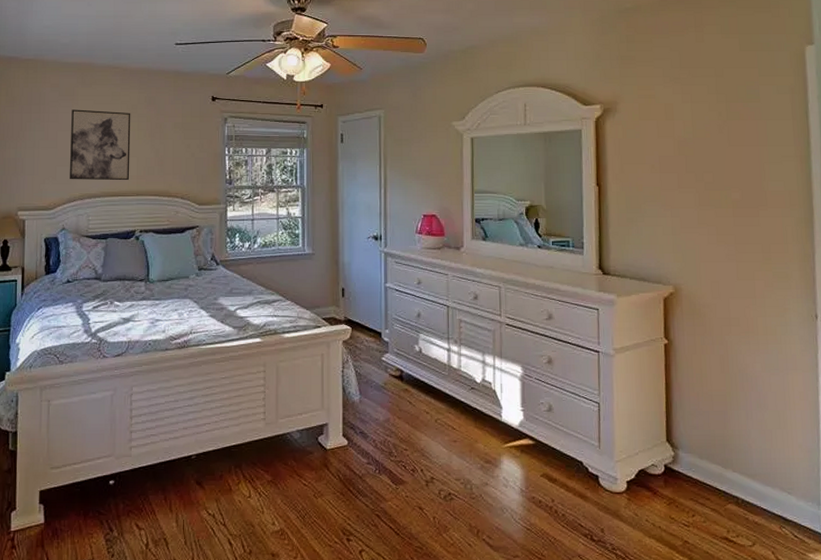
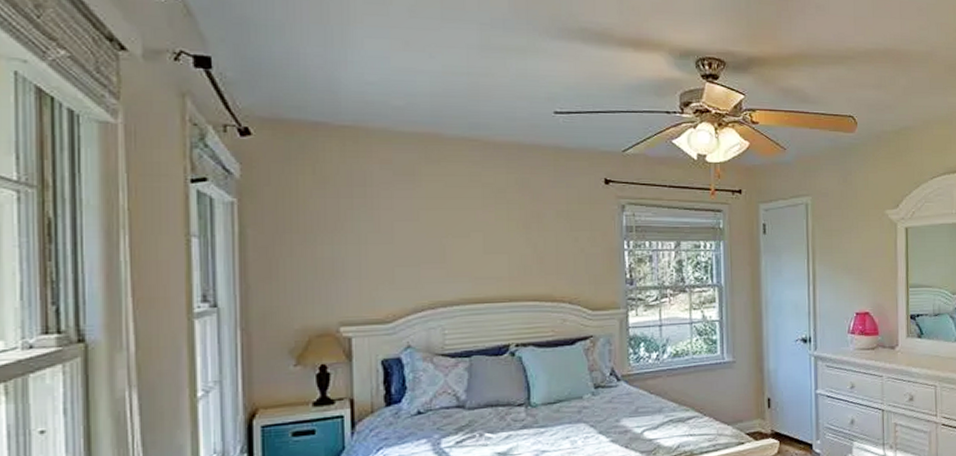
wall art: present [70,109,131,181] -> none [412,193,499,284]

